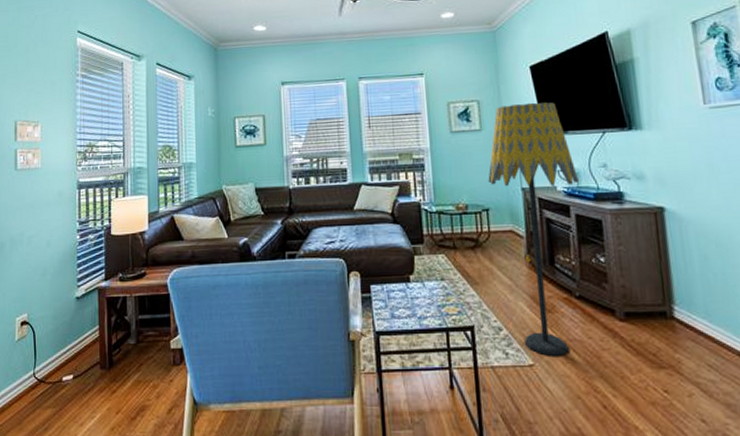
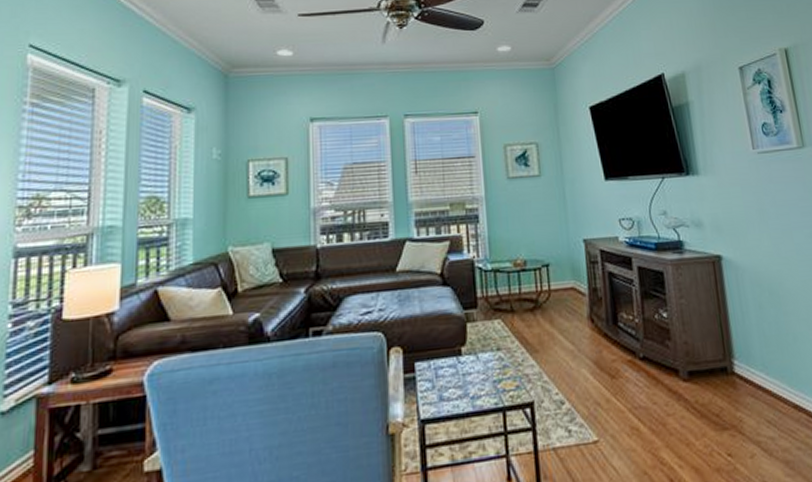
floor lamp: present [488,102,580,356] -> none [548,145,641,429]

